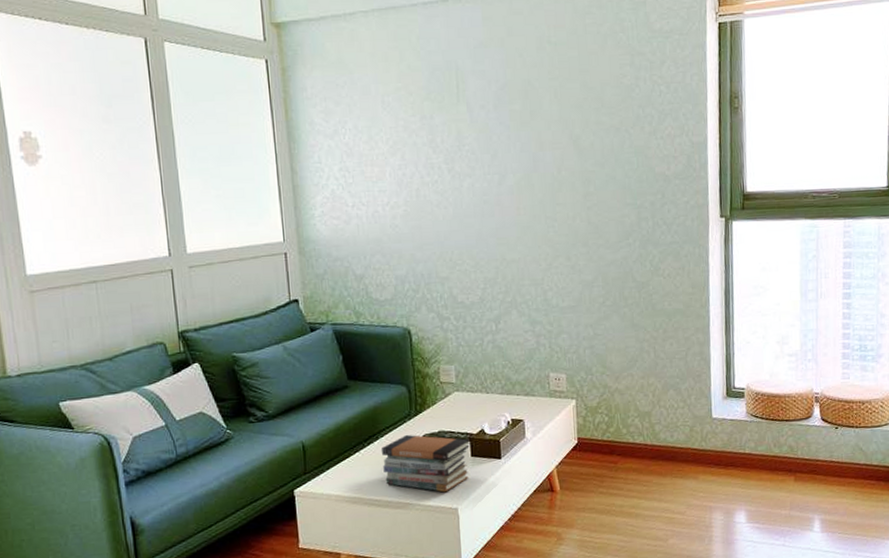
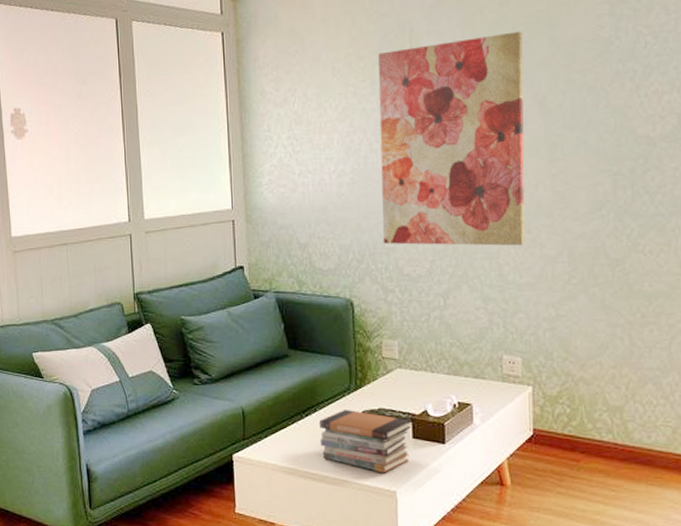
wall art: none [427,75,565,274] -> present [378,31,525,246]

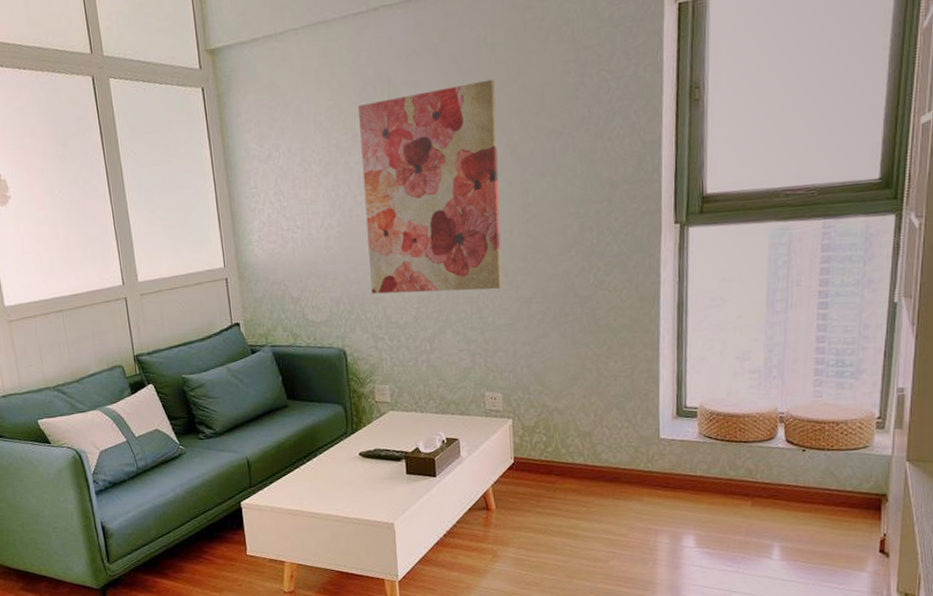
book stack: present [320,409,411,473] -> none [320,452,405,508]

